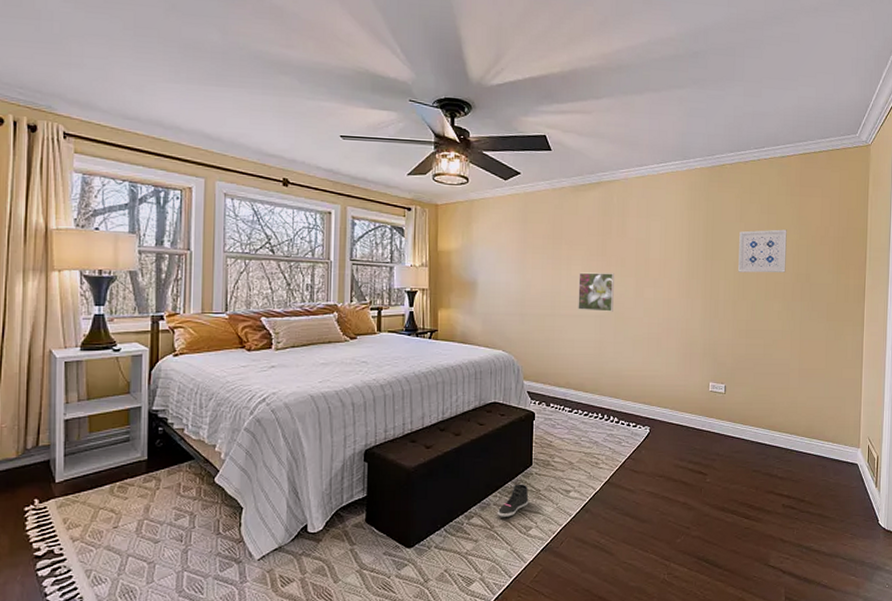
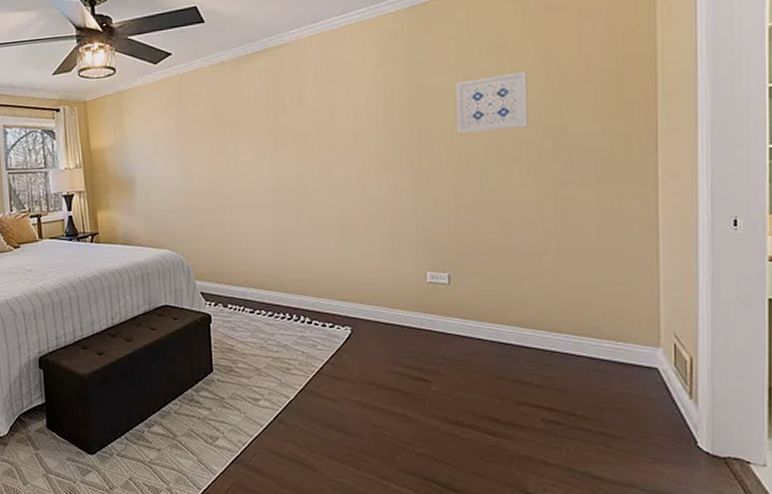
sneaker: present [497,484,529,517] -> none [178,391,213,426]
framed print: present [578,272,614,312] -> none [249,153,294,199]

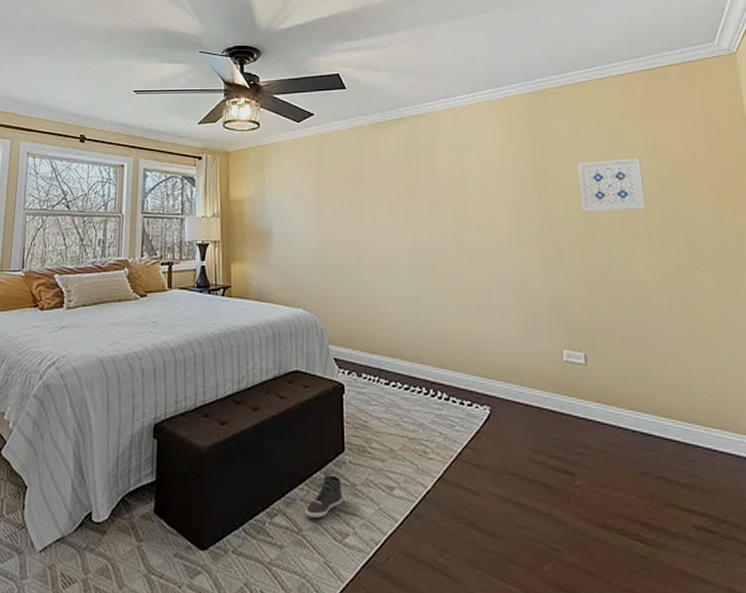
sneaker: none [178,391,213,426] -> present [305,474,343,518]

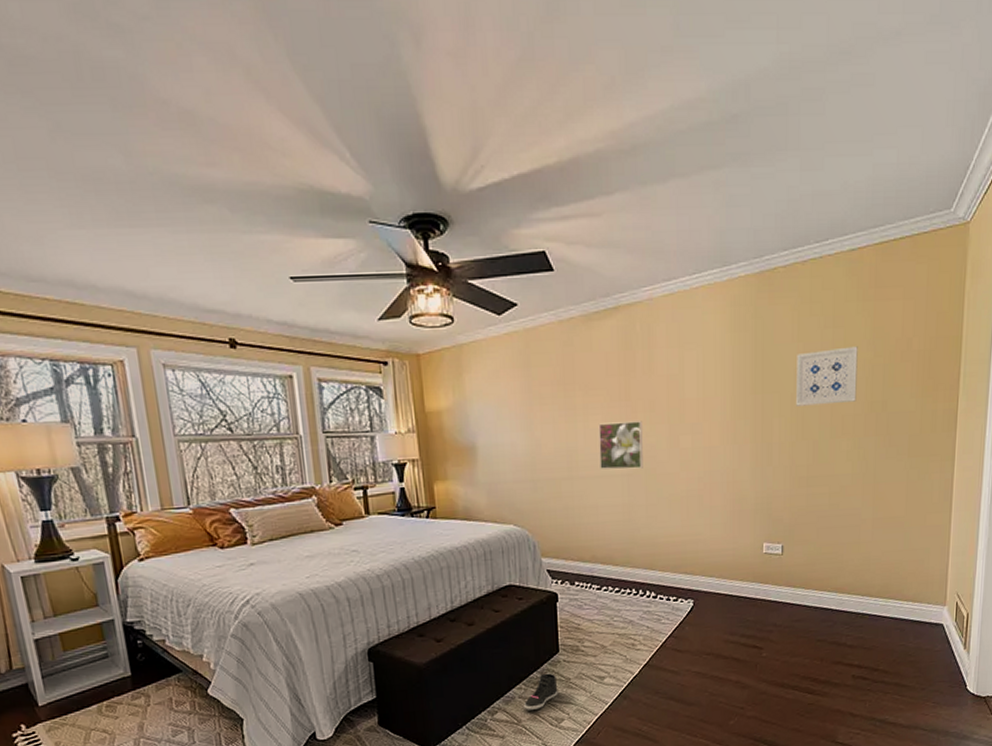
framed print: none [385,217,430,262] -> present [598,421,643,470]

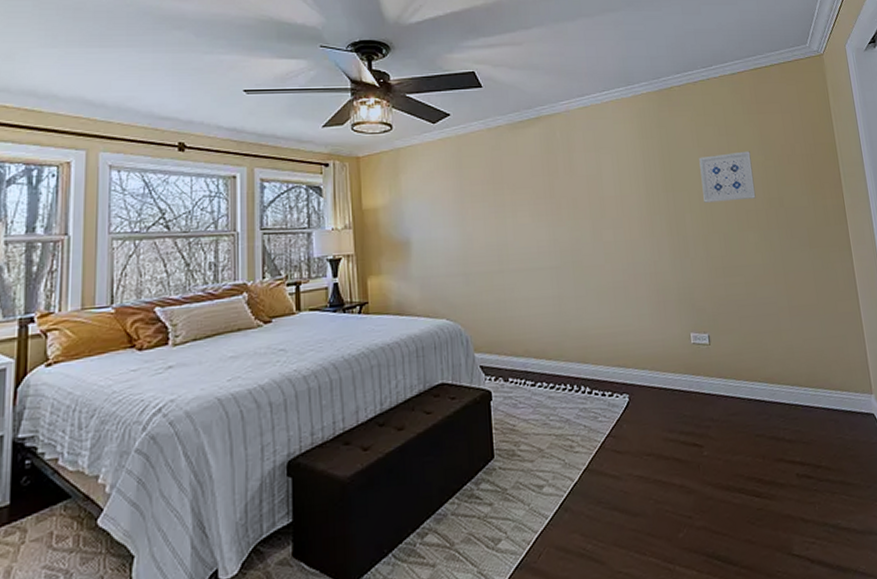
sneaker: present [523,673,558,710] -> none [456,483,494,530]
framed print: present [598,421,643,470] -> none [526,217,570,263]

